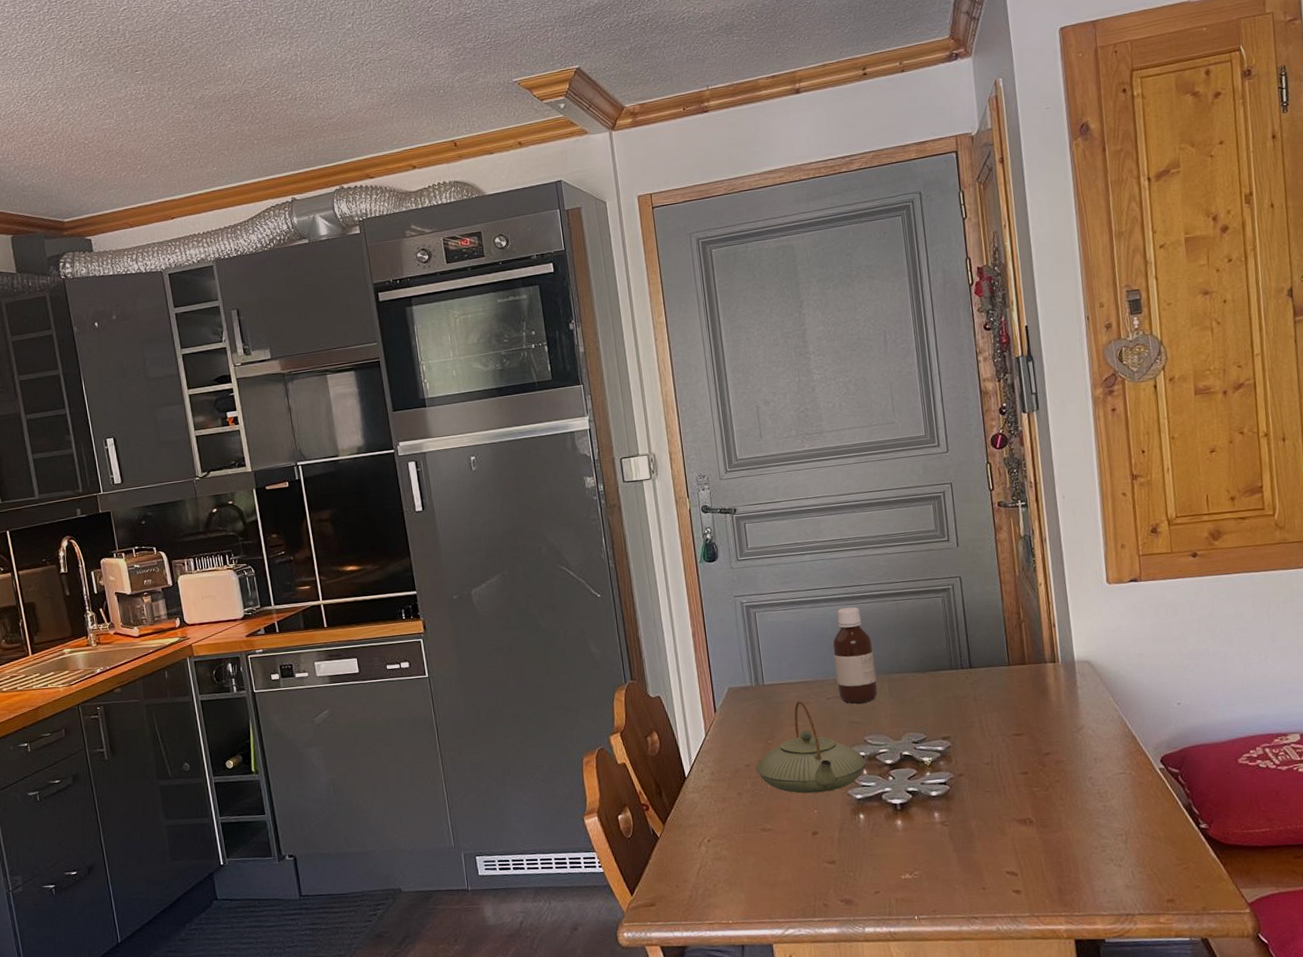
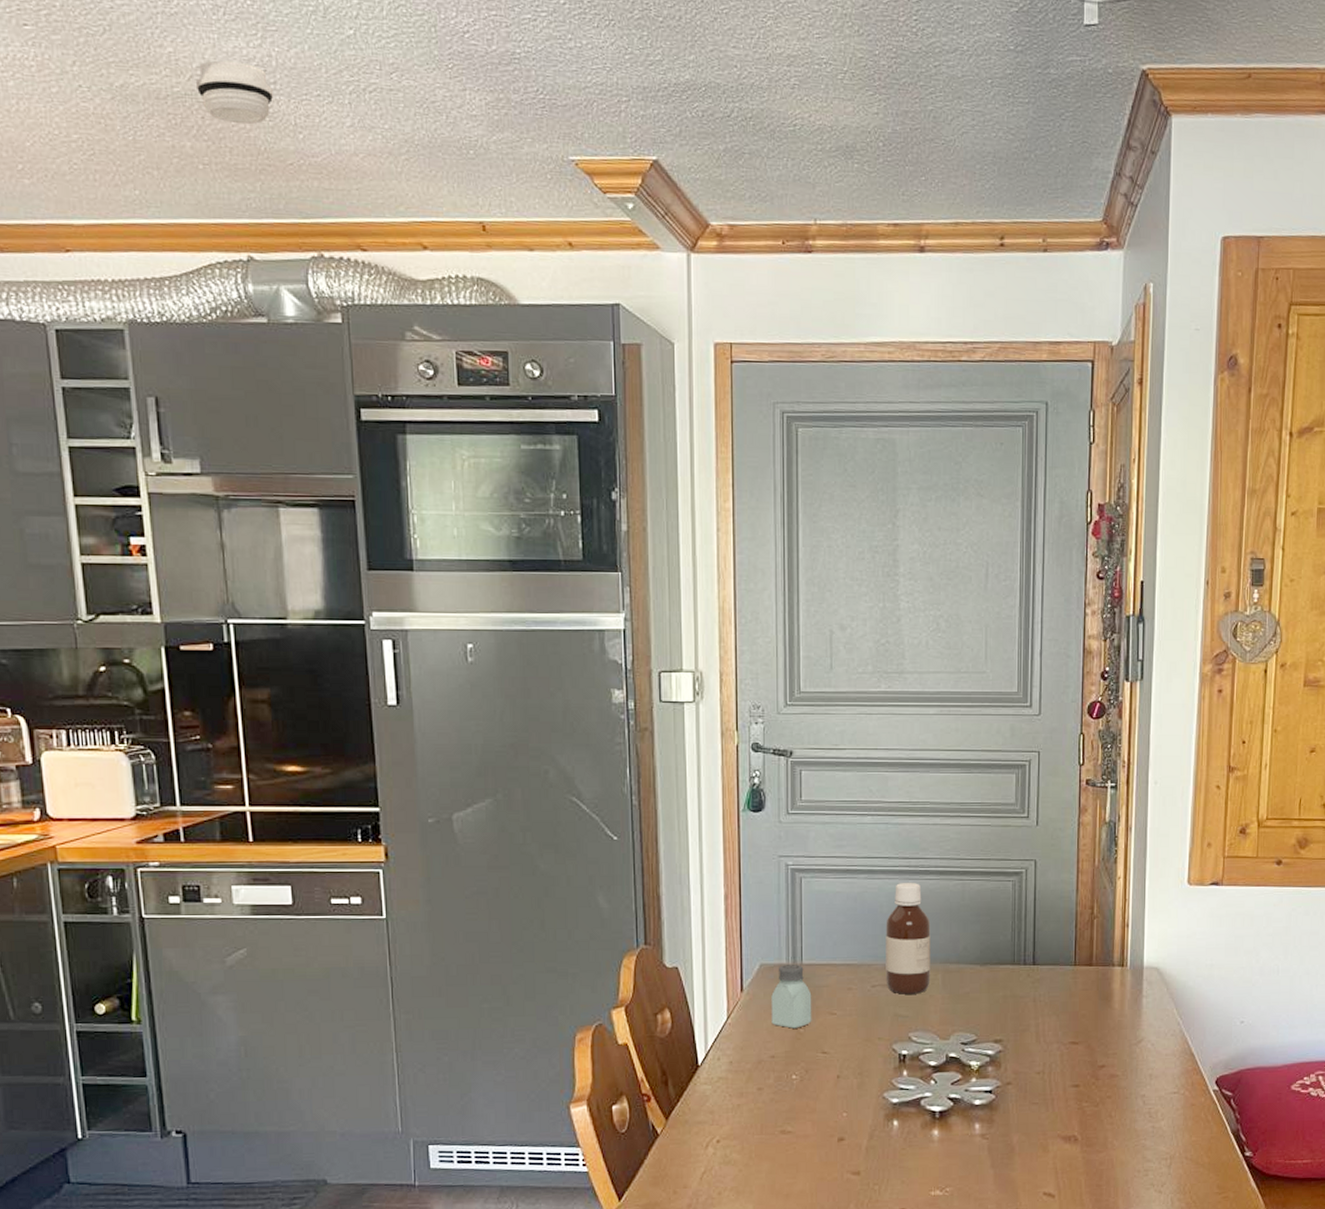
smoke detector: none [249,63,301,108] -> present [196,60,274,125]
saltshaker: none [740,685,778,741] -> present [771,963,812,1029]
teapot: present [756,700,866,794] -> none [782,986,907,1094]

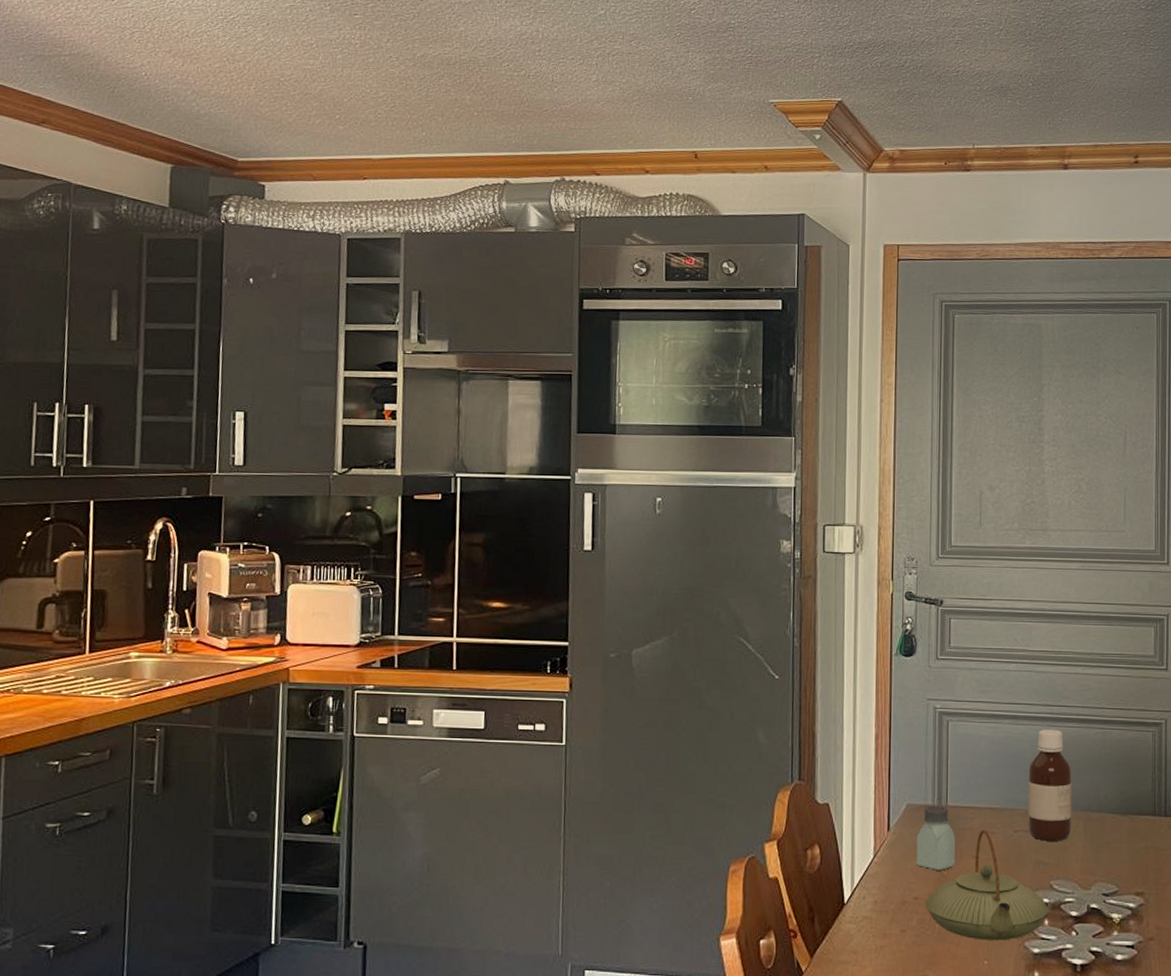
smoke detector: present [196,60,274,125] -> none [479,35,538,82]
teapot: none [782,986,907,1094] -> present [925,829,1049,941]

